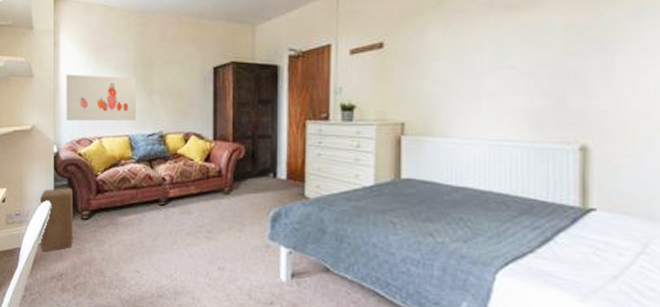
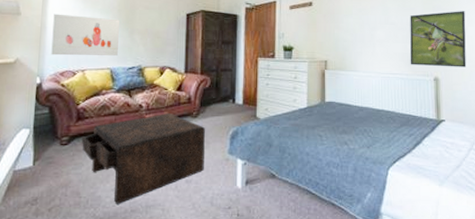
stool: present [39,188,74,252] -> none [15,116,53,178]
coffee table: none [102,188,240,288] -> present [81,113,205,204]
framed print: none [538,42,645,131] -> present [410,11,467,67]

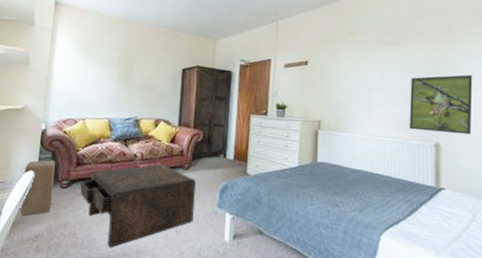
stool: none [15,116,53,178] -> present [20,160,55,216]
wall art: present [51,13,119,56] -> none [56,65,119,106]

